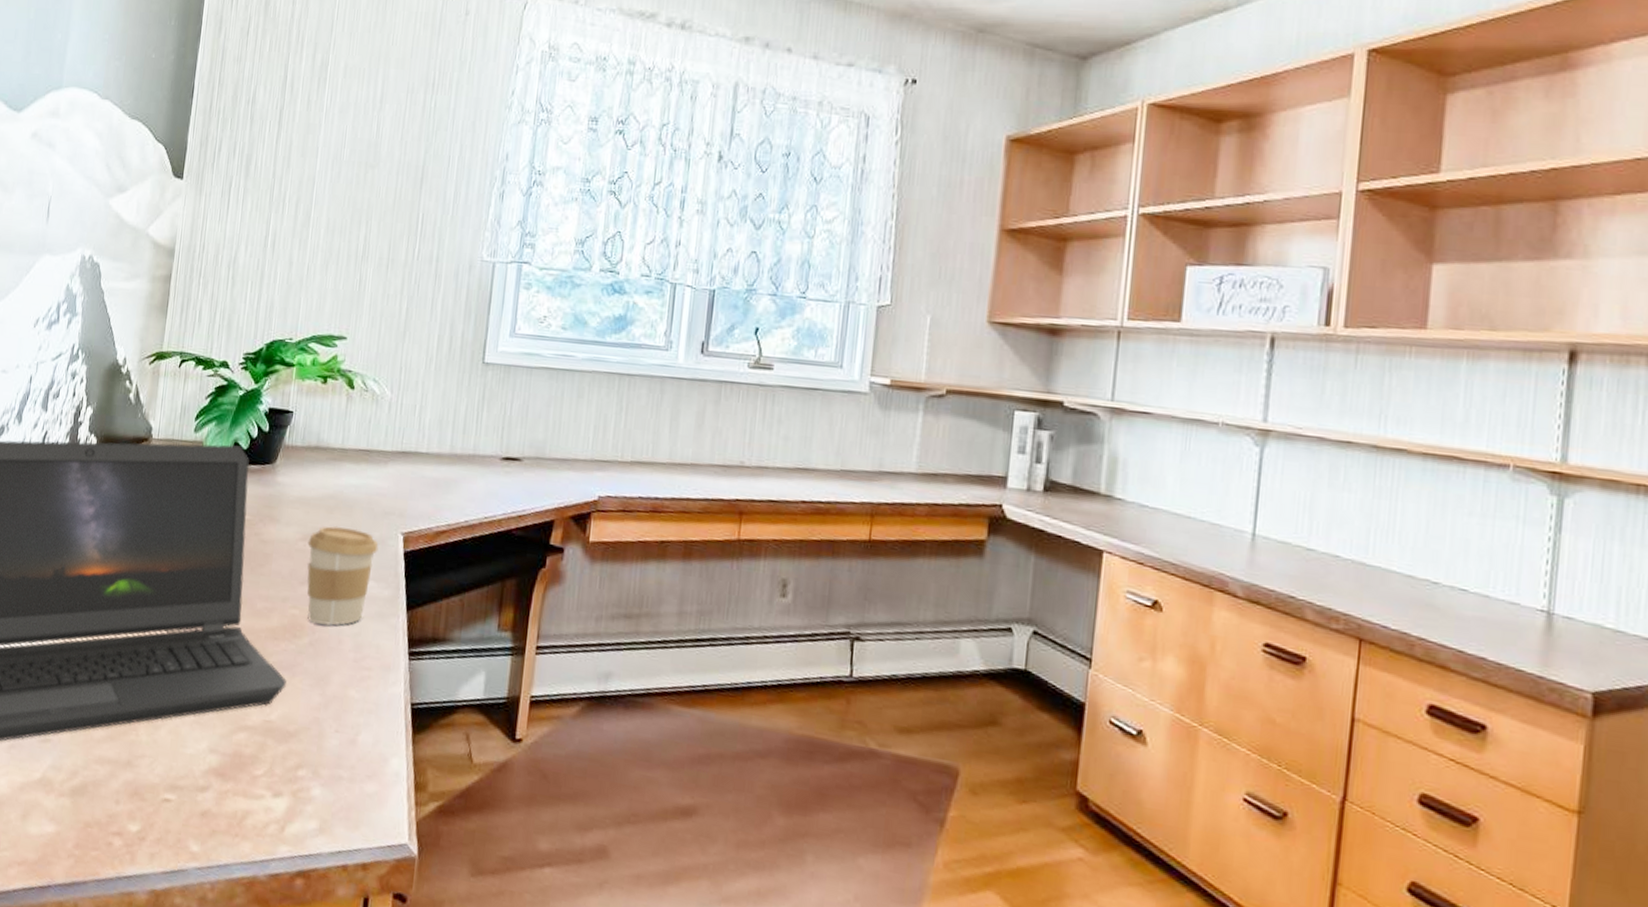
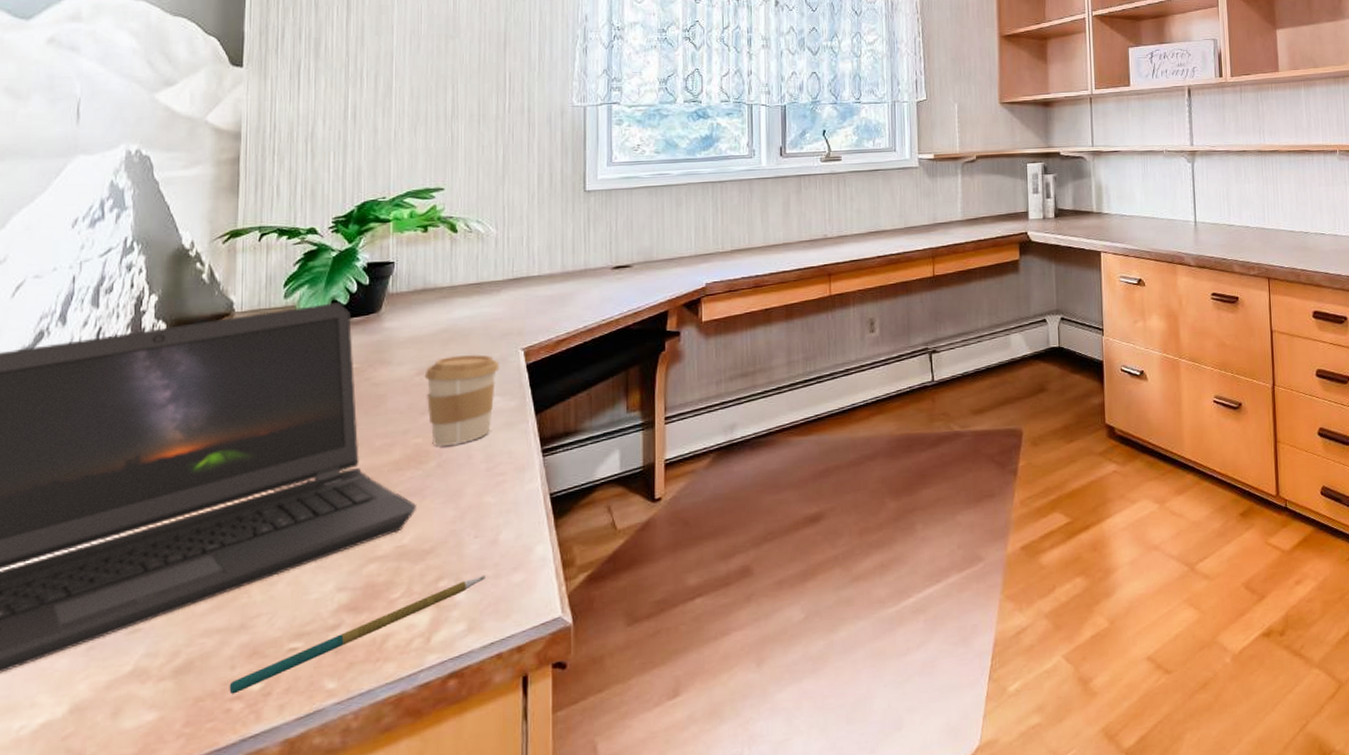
pen: none [112,774,341,830] -> present [229,574,485,695]

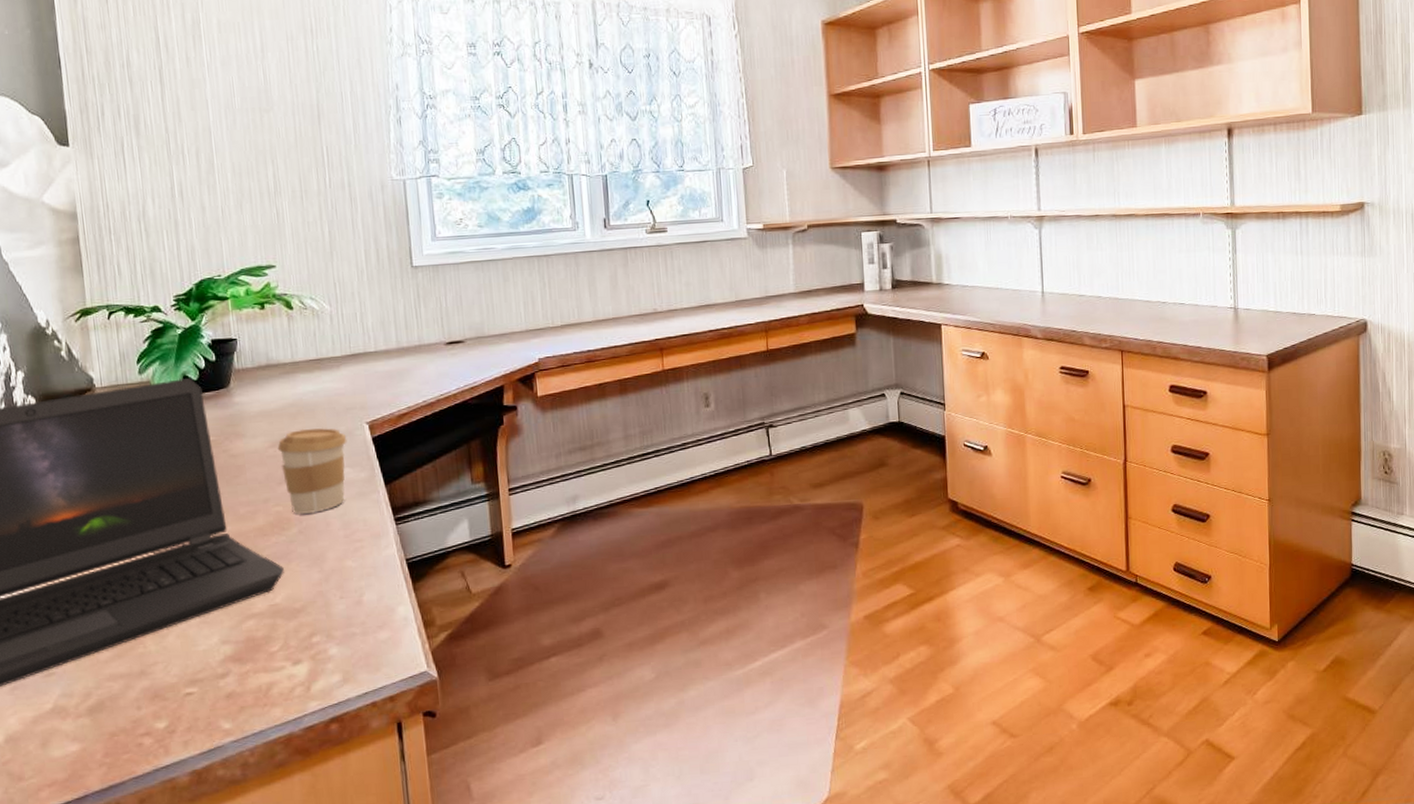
pen: present [229,574,485,695] -> none [138,632,354,731]

